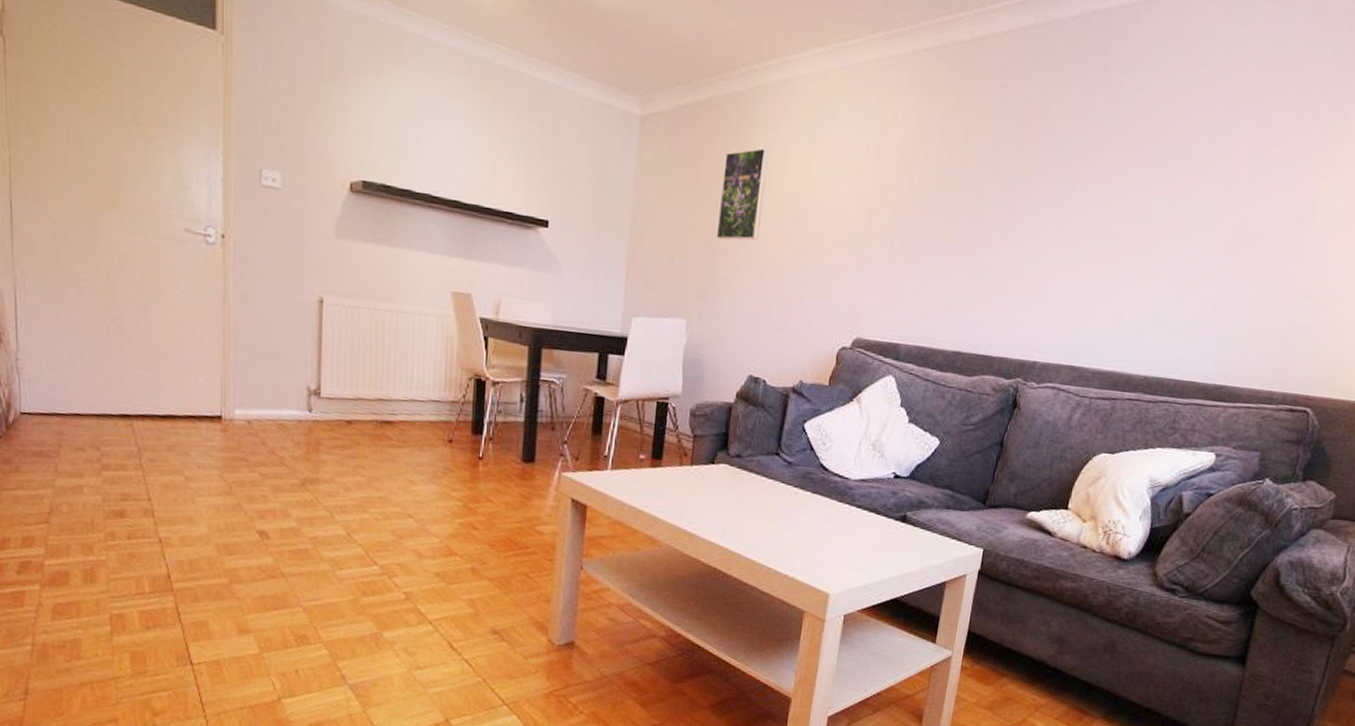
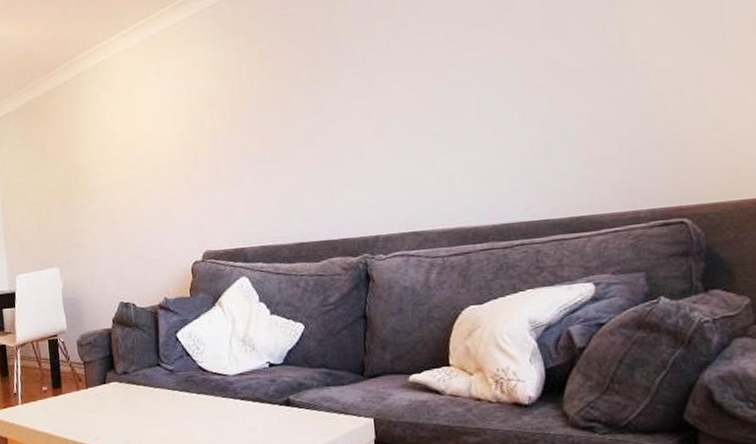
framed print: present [716,147,769,241] -> none [65,117,104,198]

